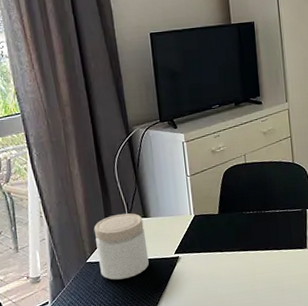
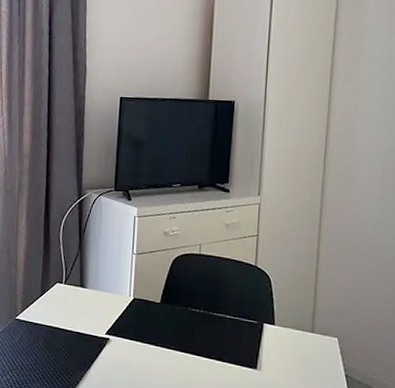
jar: present [93,213,149,280] -> none [27,277,79,347]

